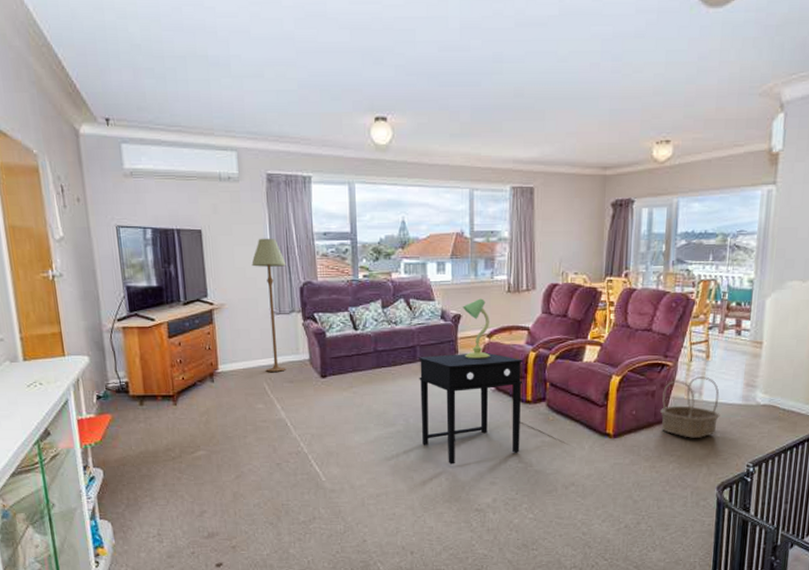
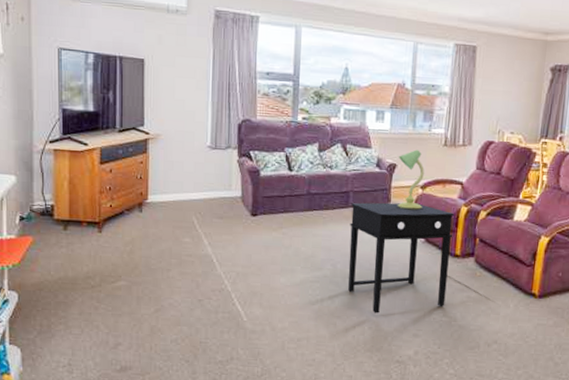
floor lamp: present [251,238,286,372] -> none [192,72,227,207]

